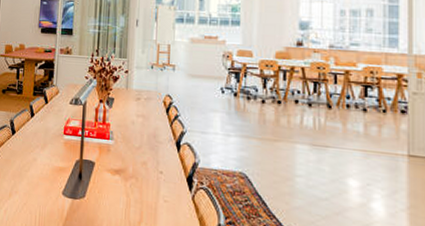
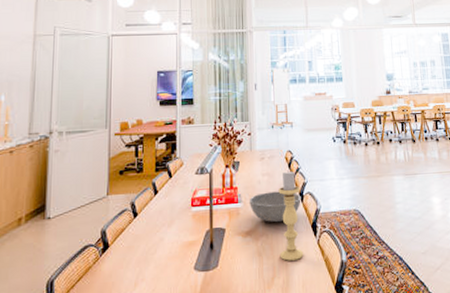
bowl: none [121,134,178,168] -> present [250,191,301,223]
candle holder: none [148,115,177,211] -> present [278,170,304,261]

